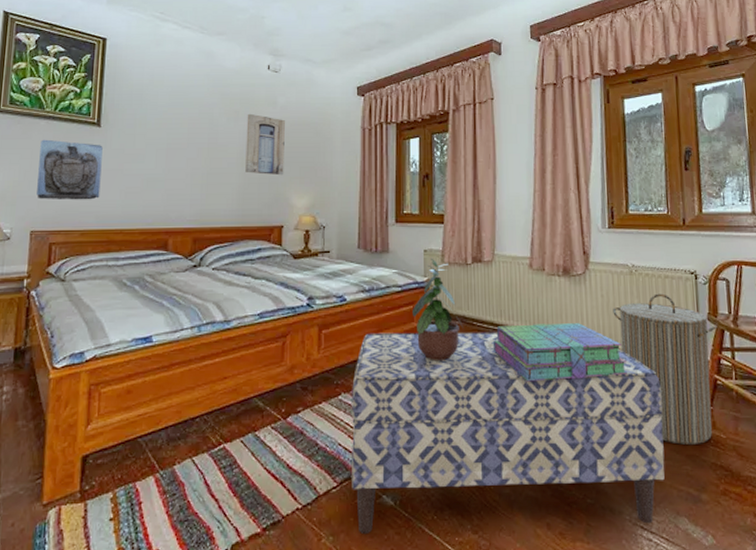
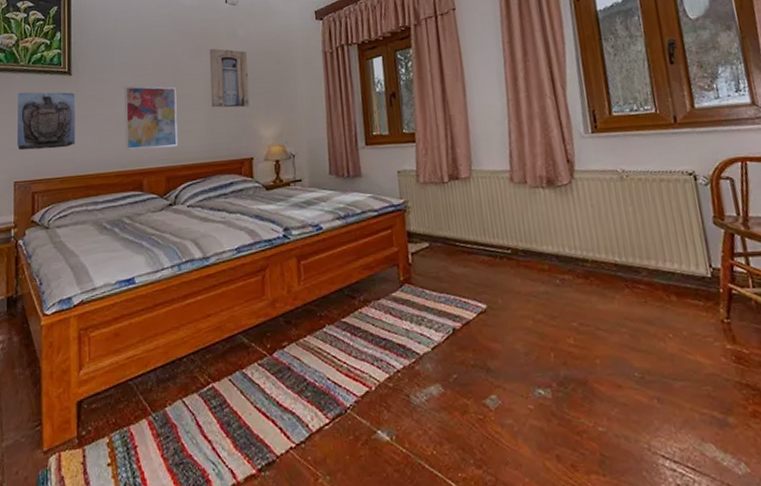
wall art: none [152,143,210,209] -> present [124,85,178,150]
bench: present [352,332,665,535] -> none [336,251,683,473]
potted plant: present [411,258,463,360] -> none [390,179,446,286]
stack of books: present [493,323,628,382] -> none [478,236,629,303]
laundry hamper: present [613,293,718,445] -> none [605,198,733,363]

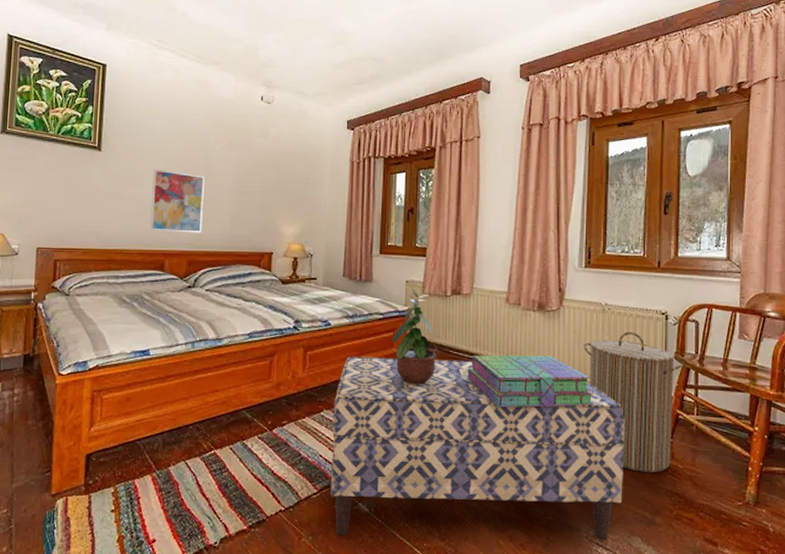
wall sculpture: present [17,92,75,151] -> none [42,161,103,221]
wall art: present [209,48,250,108] -> none [238,143,277,204]
bench: none [336,251,683,473] -> present [331,356,626,541]
potted plant: none [390,179,446,286] -> present [392,288,440,384]
stack of books: none [478,236,629,303] -> present [467,355,595,408]
laundry hamper: none [605,198,733,363] -> present [584,331,684,472]

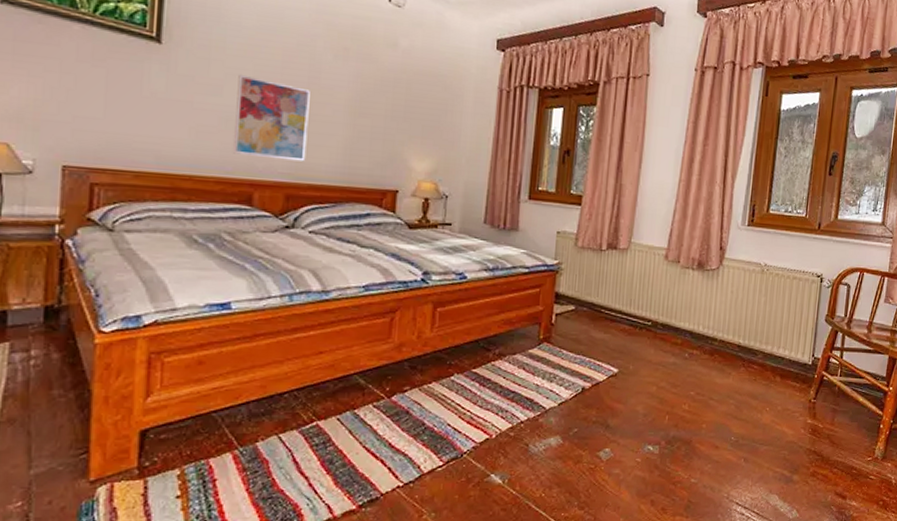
bench: present [331,356,626,541] -> none [459,314,774,511]
potted plant: present [392,288,440,384] -> none [537,240,590,346]
stack of books: present [467,355,595,408] -> none [618,315,747,371]
laundry hamper: present [584,331,684,472] -> none [740,293,833,432]

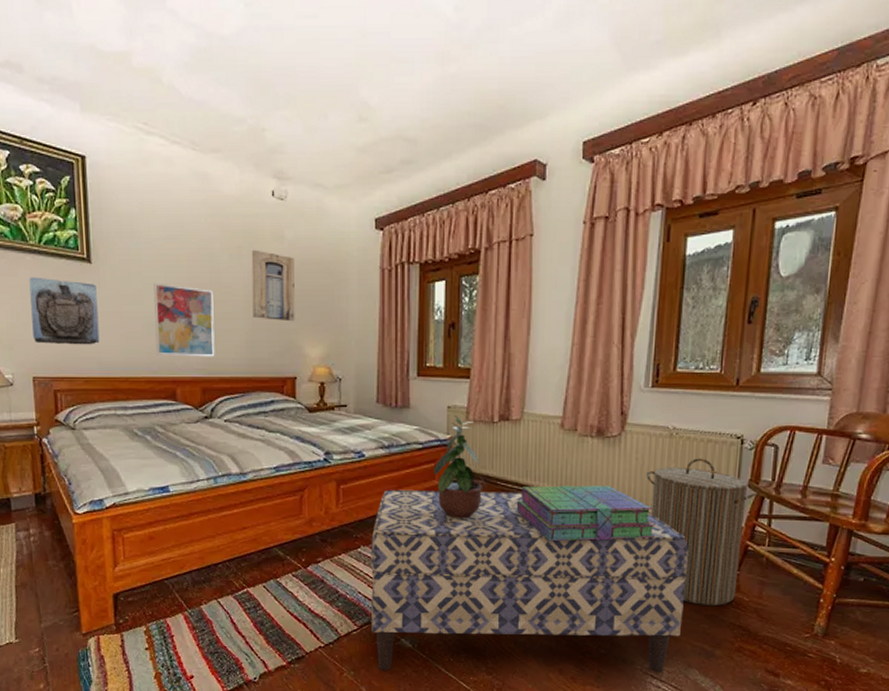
wall sculpture: none [70,49,165,135] -> present [29,277,100,345]
wall art: none [355,53,407,133] -> present [251,249,295,322]
bench: none [459,314,774,511] -> present [371,489,689,673]
potted plant: none [537,240,590,346] -> present [433,415,486,518]
stack of books: none [618,315,747,371] -> present [516,485,656,542]
laundry hamper: none [740,293,833,432] -> present [646,458,758,605]

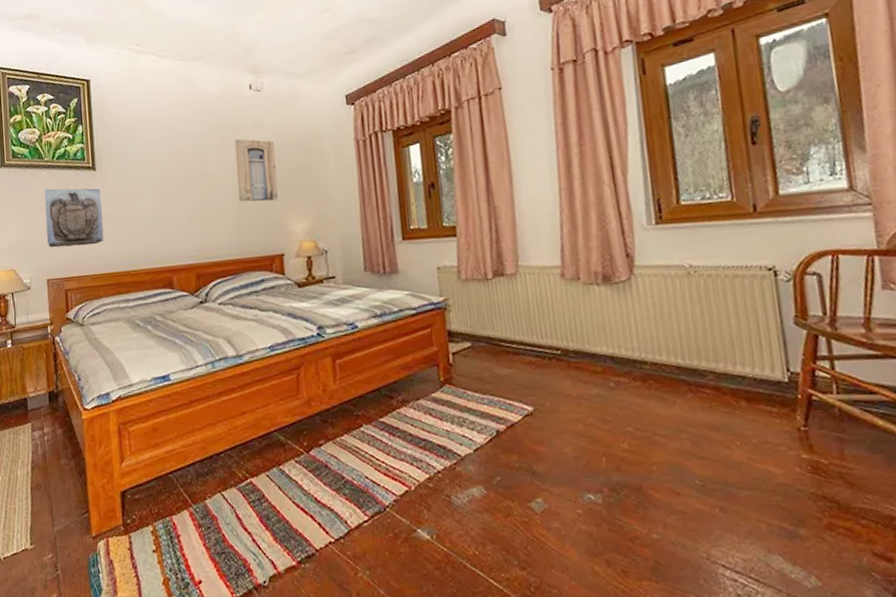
wall art: present [153,283,215,357] -> none [149,180,207,247]
bench: present [371,489,689,673] -> none [373,352,749,569]
potted plant: present [433,415,486,518] -> none [429,275,489,386]
stack of books: present [516,485,656,542] -> none [525,337,692,406]
laundry hamper: present [646,458,758,605] -> none [668,296,809,472]

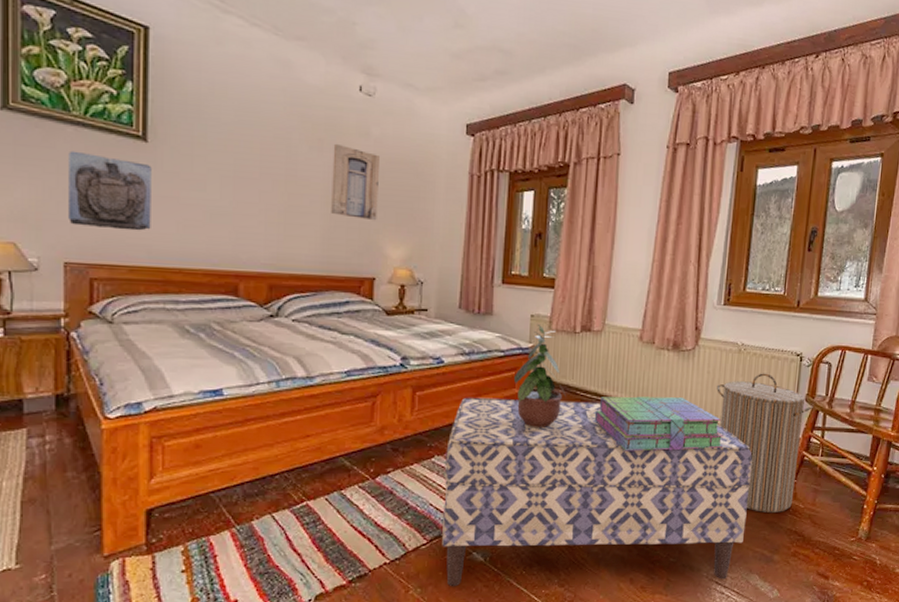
bench: none [373,352,749,569] -> present [442,397,753,587]
potted plant: none [429,275,489,386] -> present [513,323,566,427]
stack of books: none [525,337,692,406] -> present [594,396,724,452]
laundry hamper: none [668,296,809,472] -> present [717,373,813,512]

